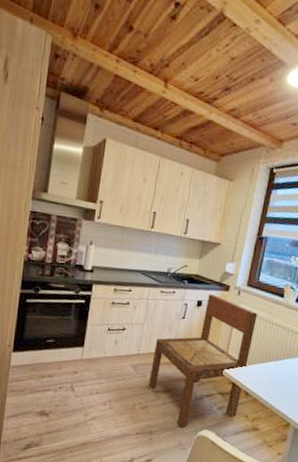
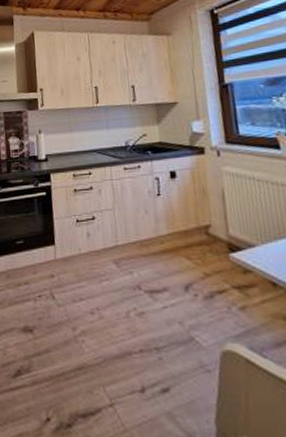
dining chair: present [148,294,258,428] -> none [133,161,270,340]

